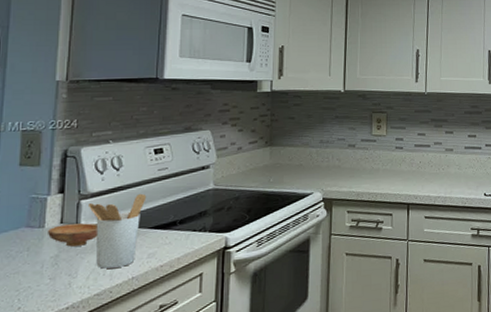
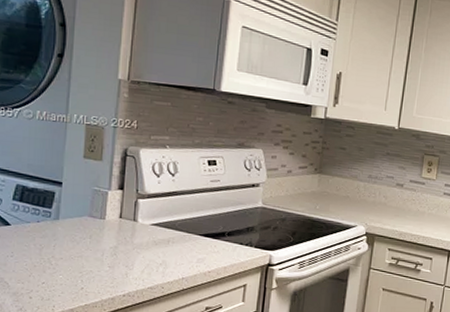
bowl: present [48,223,97,247] -> none [108,219,153,242]
utensil holder: present [87,193,147,269] -> none [144,201,199,267]

